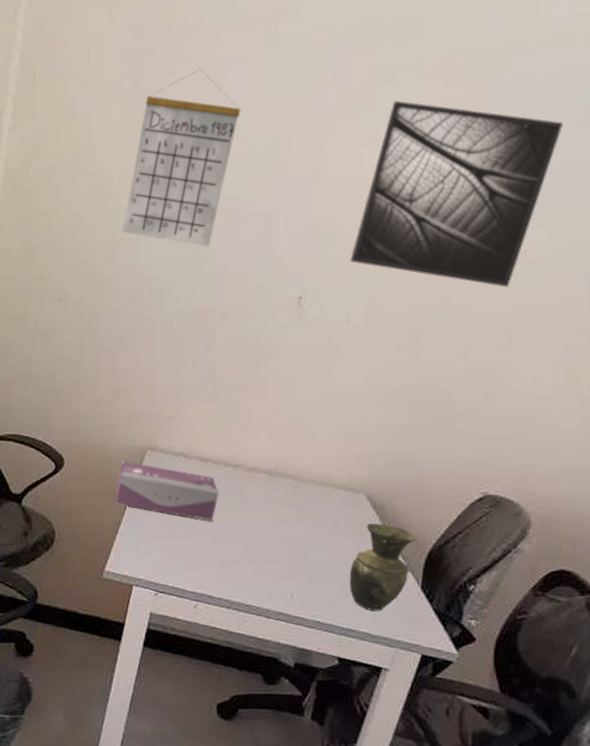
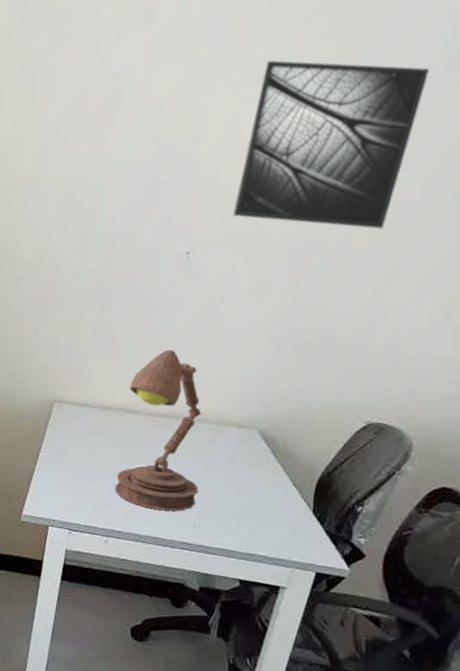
tissue box: present [115,461,219,522] -> none [28,414,123,464]
calendar: present [122,69,241,247] -> none [20,45,124,212]
desk lamp: none [207,400,307,577] -> present [114,349,202,511]
vase: present [349,523,417,611] -> none [246,455,307,536]

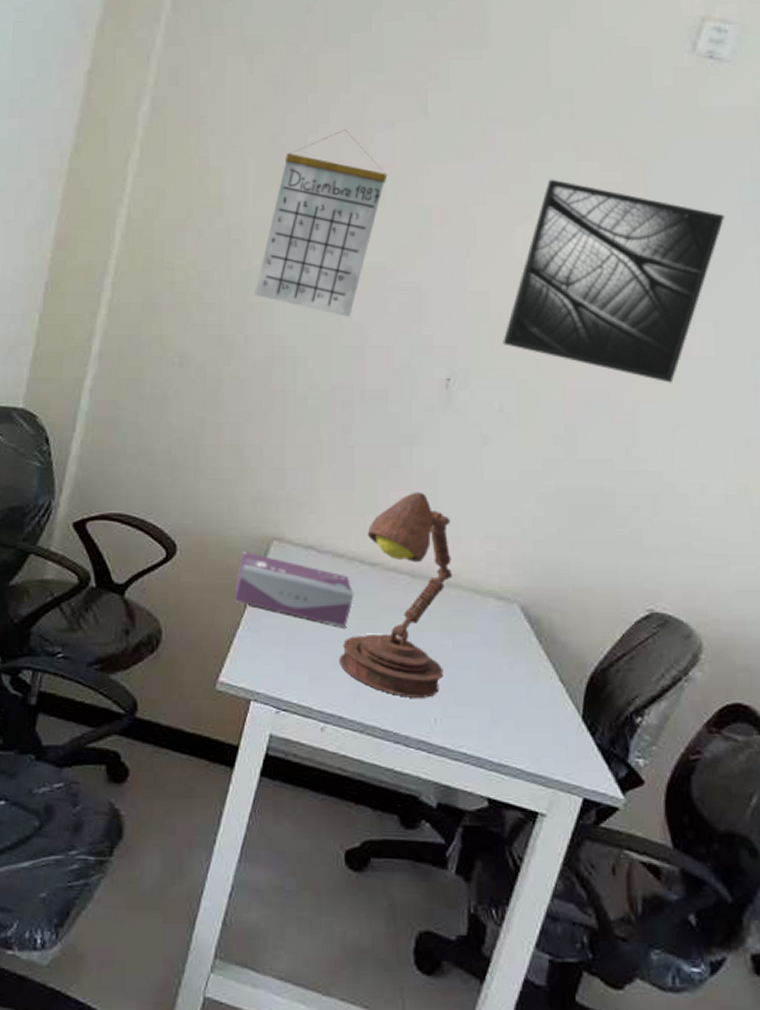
calendar: none [20,45,124,212] -> present [255,130,388,317]
tissue box: none [28,414,123,464] -> present [234,552,354,628]

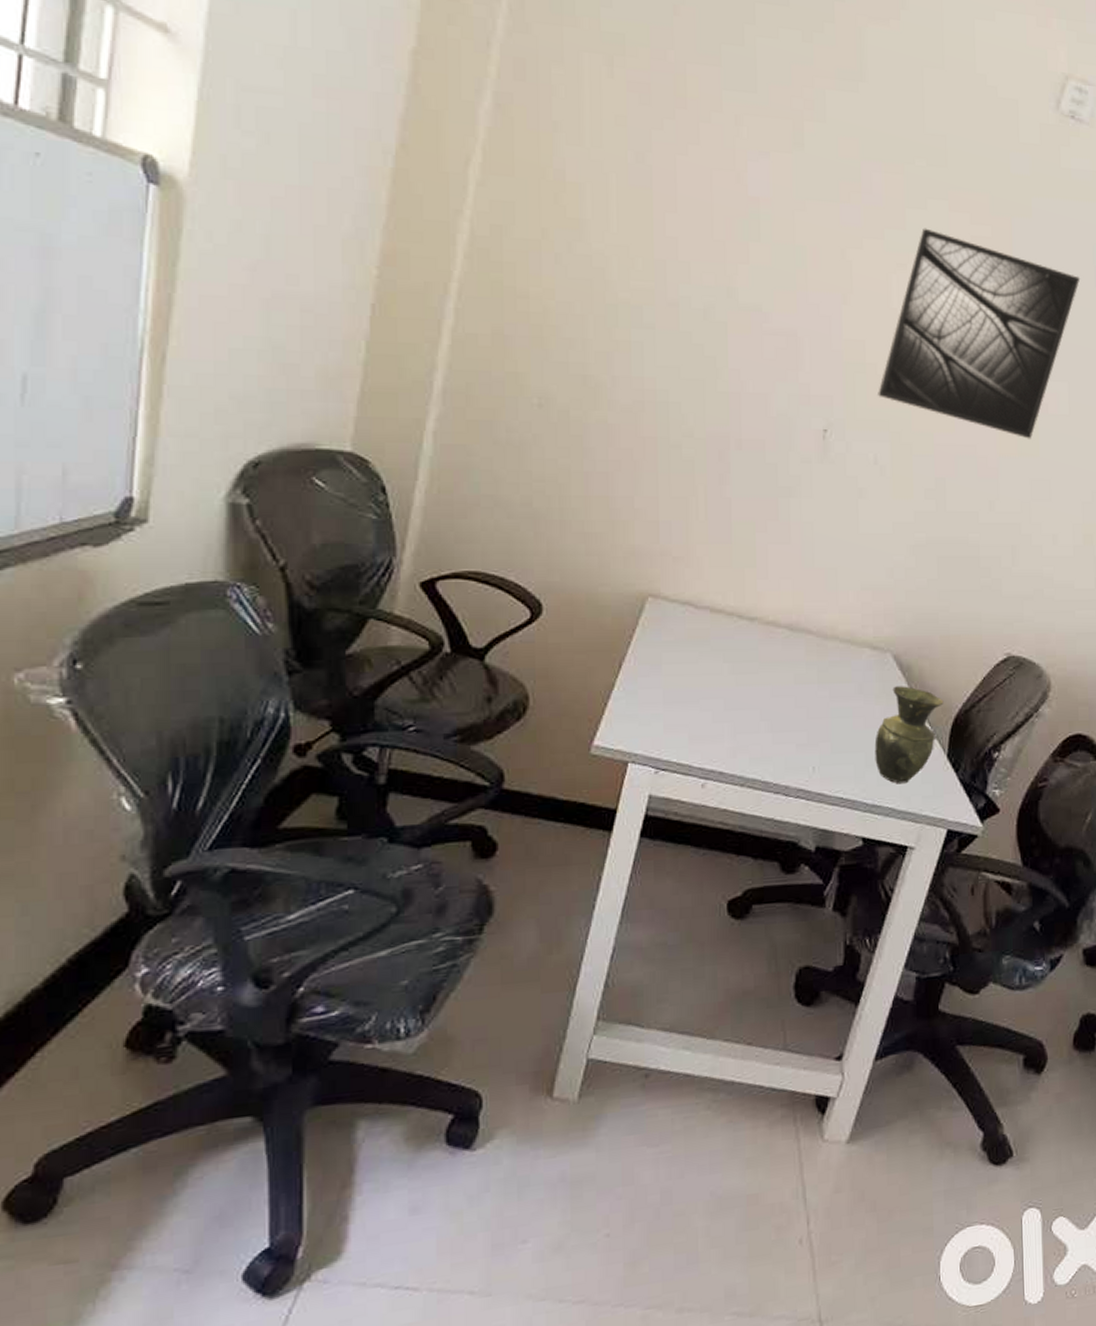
tissue box: present [234,552,354,628] -> none [607,609,733,684]
calendar: present [255,130,388,317] -> none [622,154,763,361]
desk lamp: present [338,492,453,698] -> none [718,545,830,749]
vase: none [501,639,577,744] -> present [874,686,944,784]

